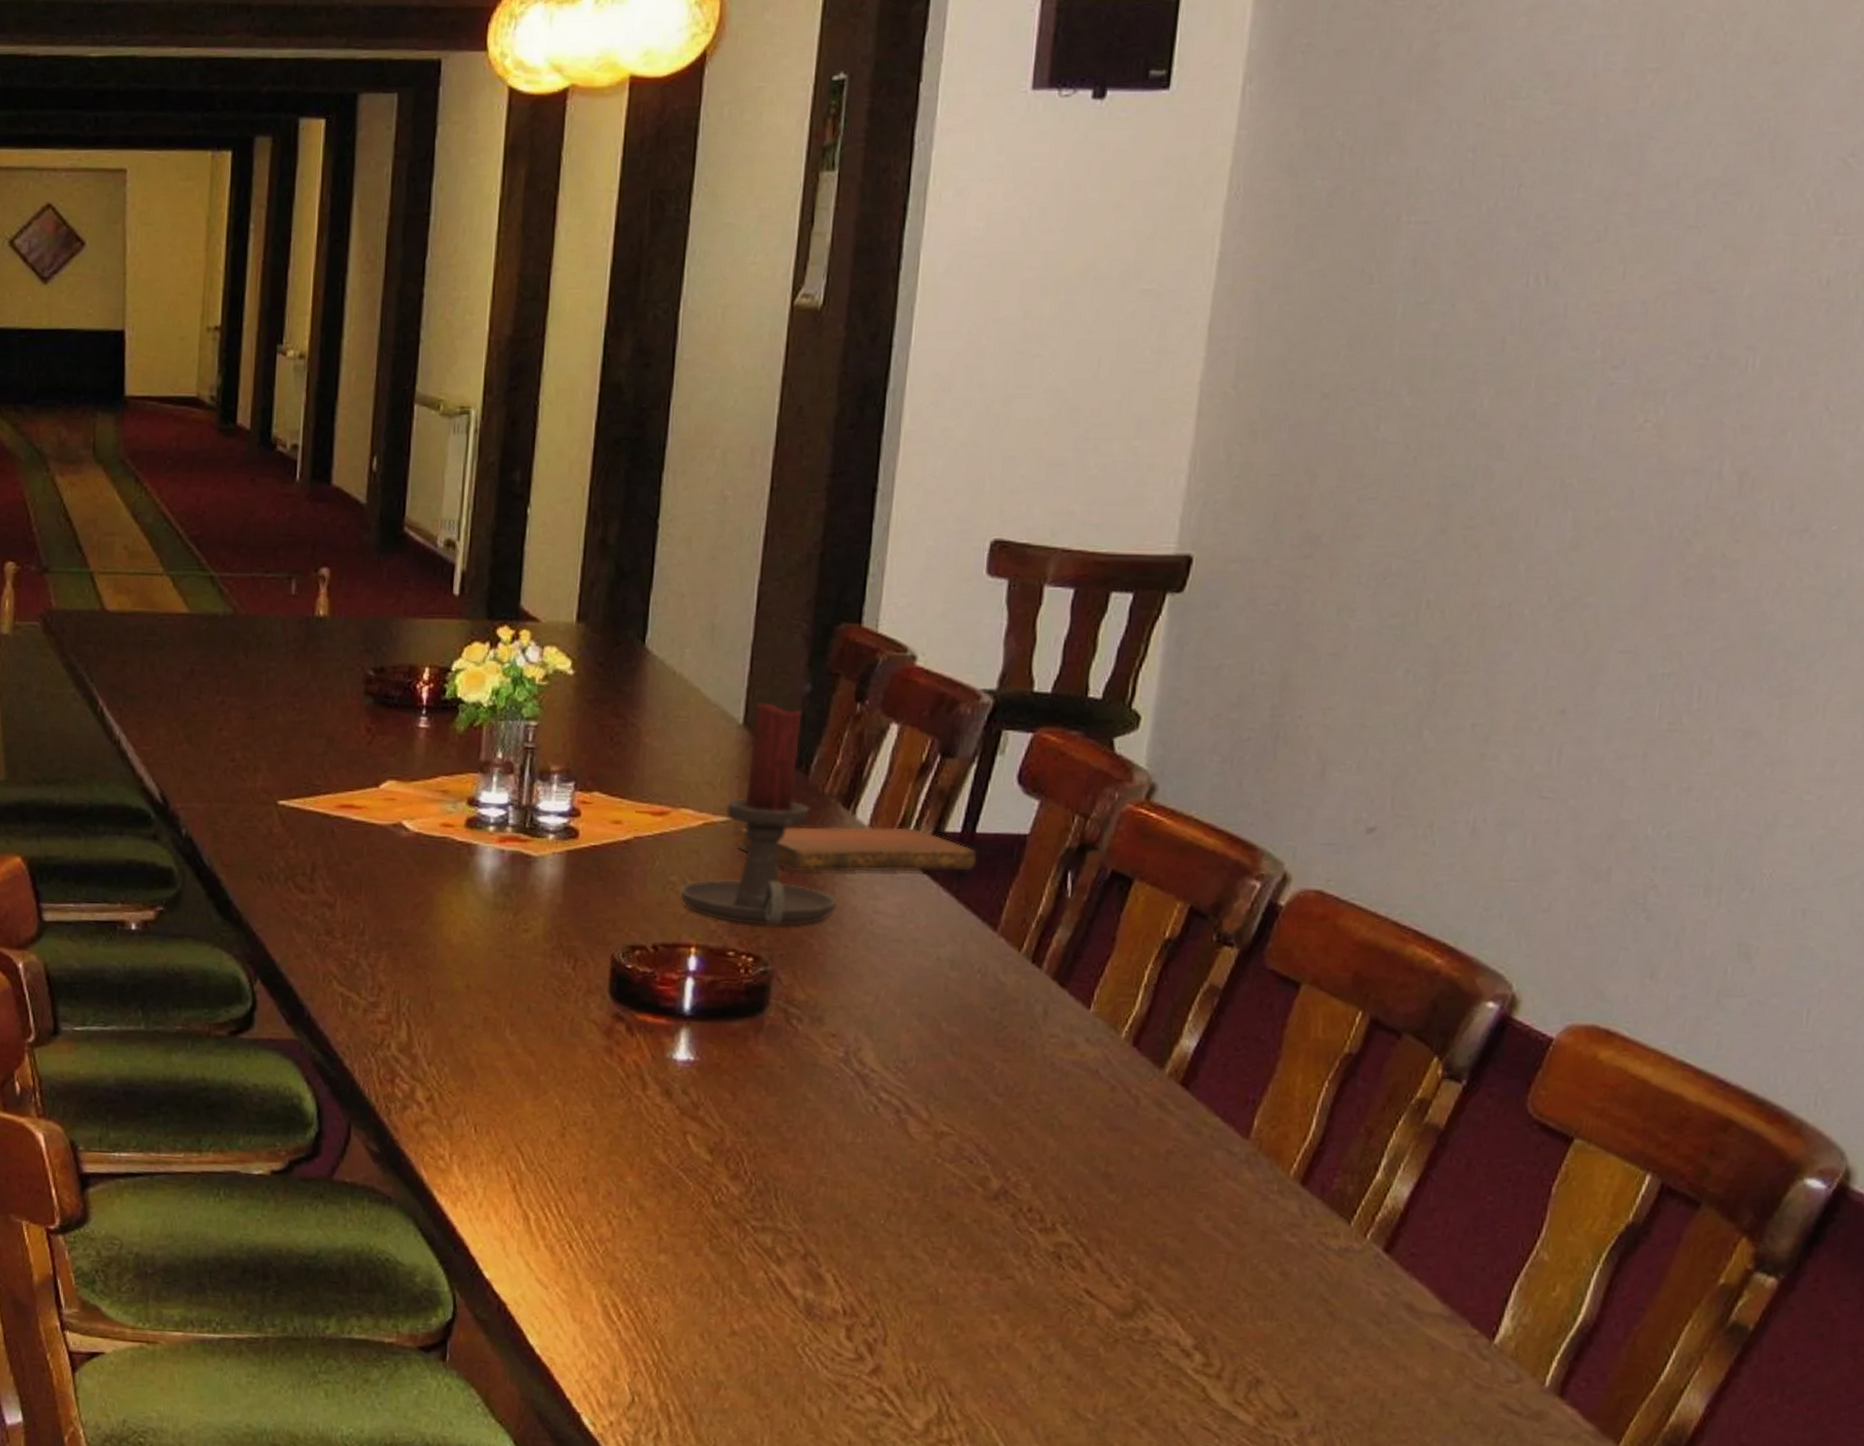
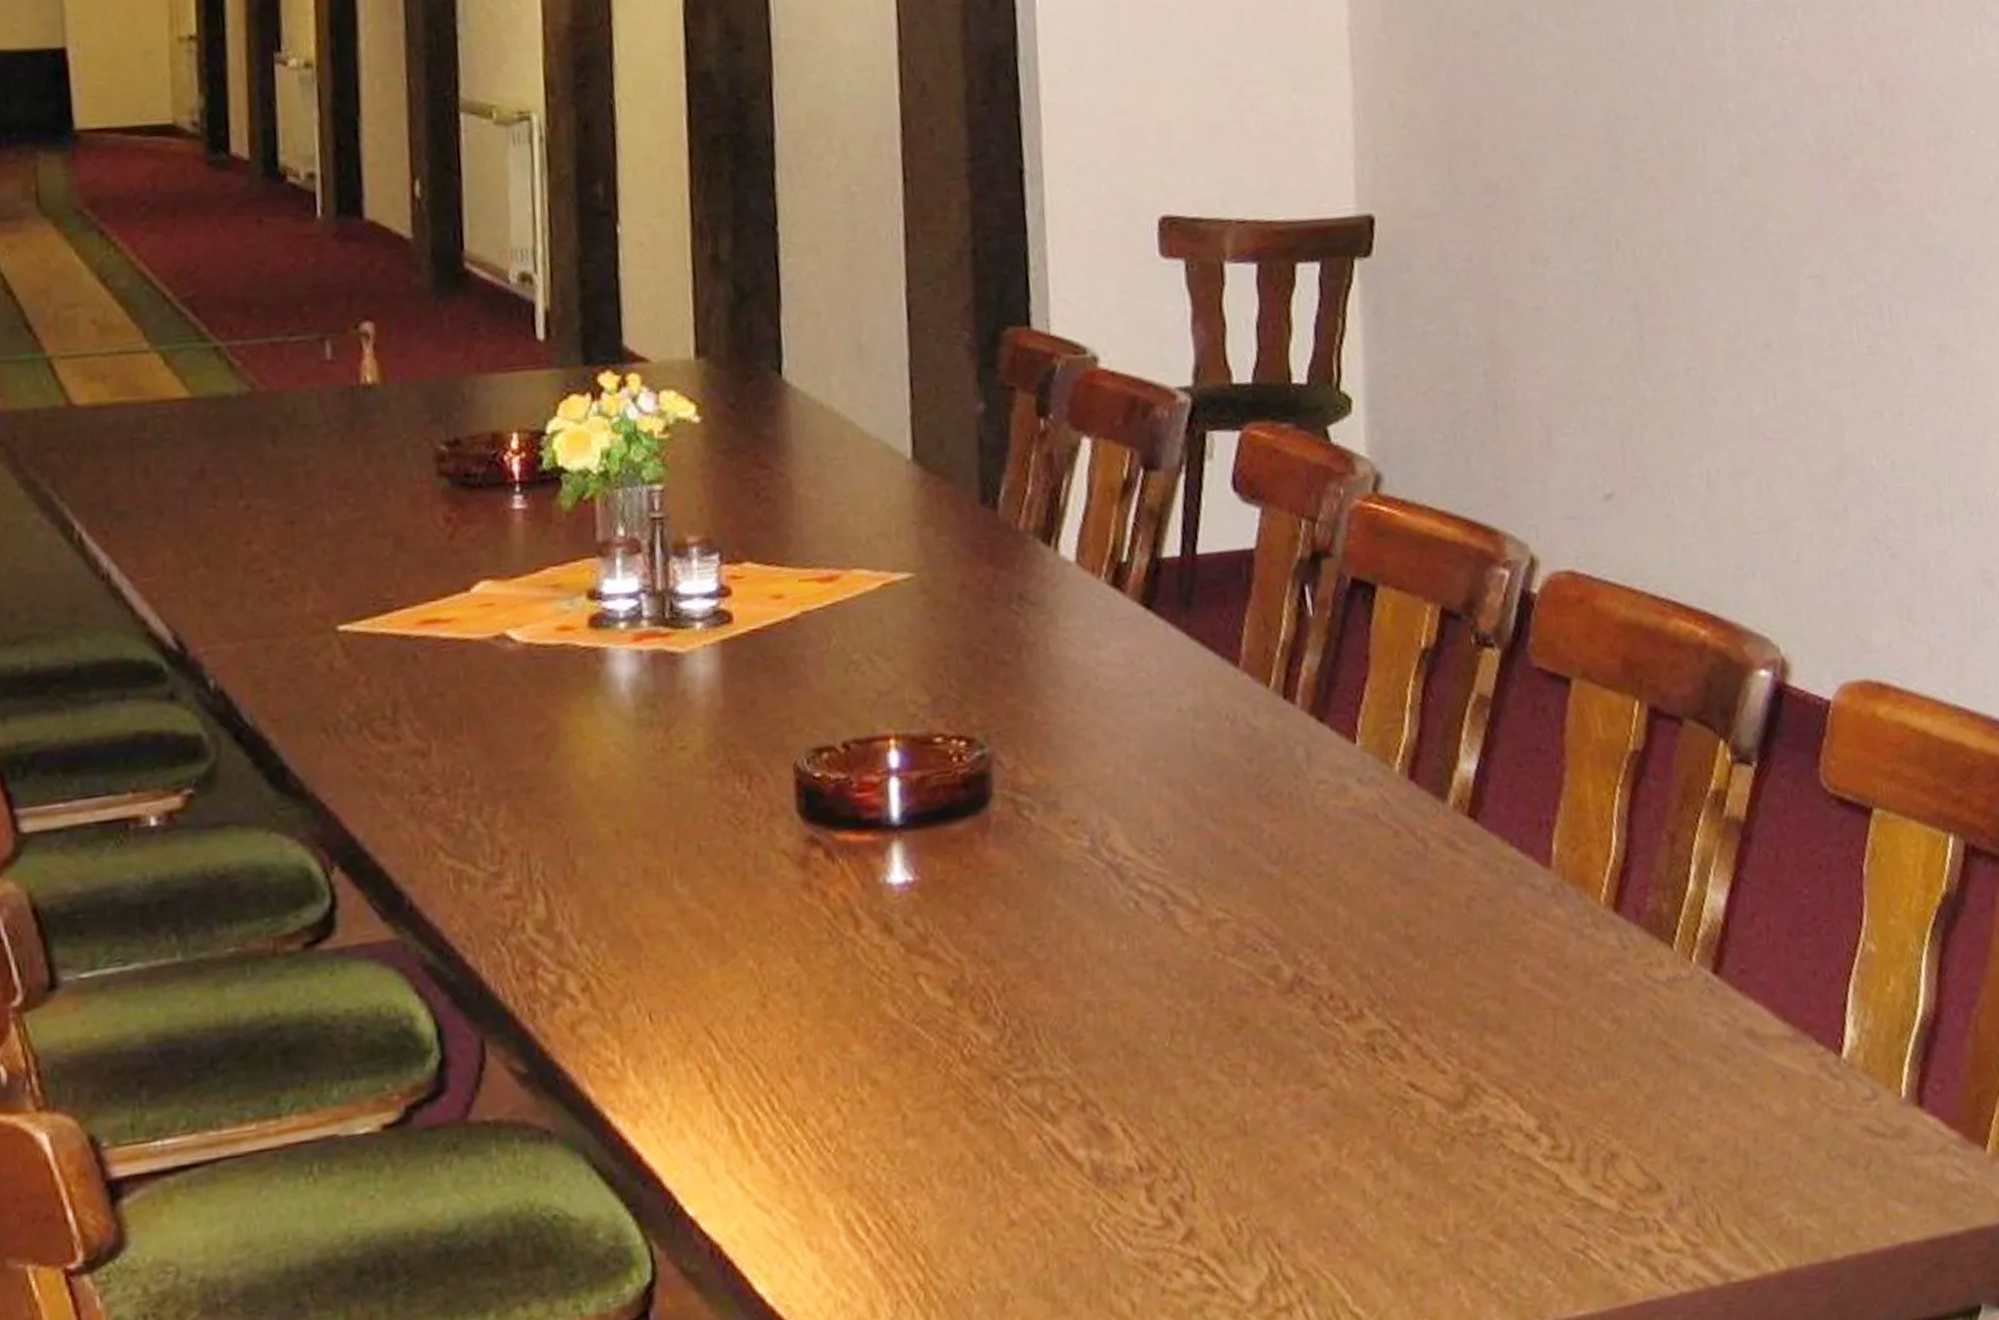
candle holder: present [679,702,838,926] -> none [865,428,1055,701]
notebook: present [737,825,977,872] -> none [927,557,1203,629]

